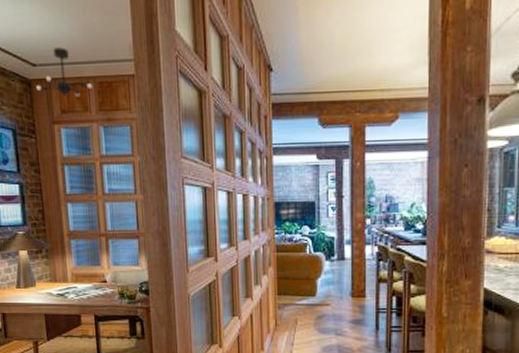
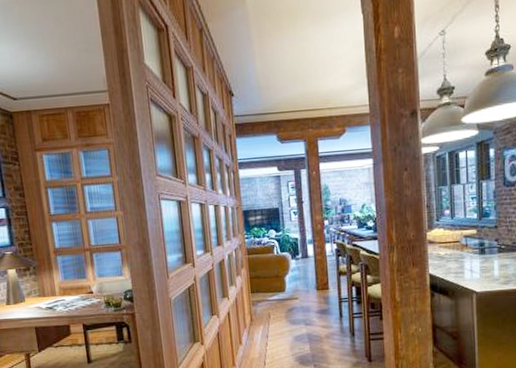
ceiling light fixture: present [36,47,92,97] -> none [17,82,71,126]

